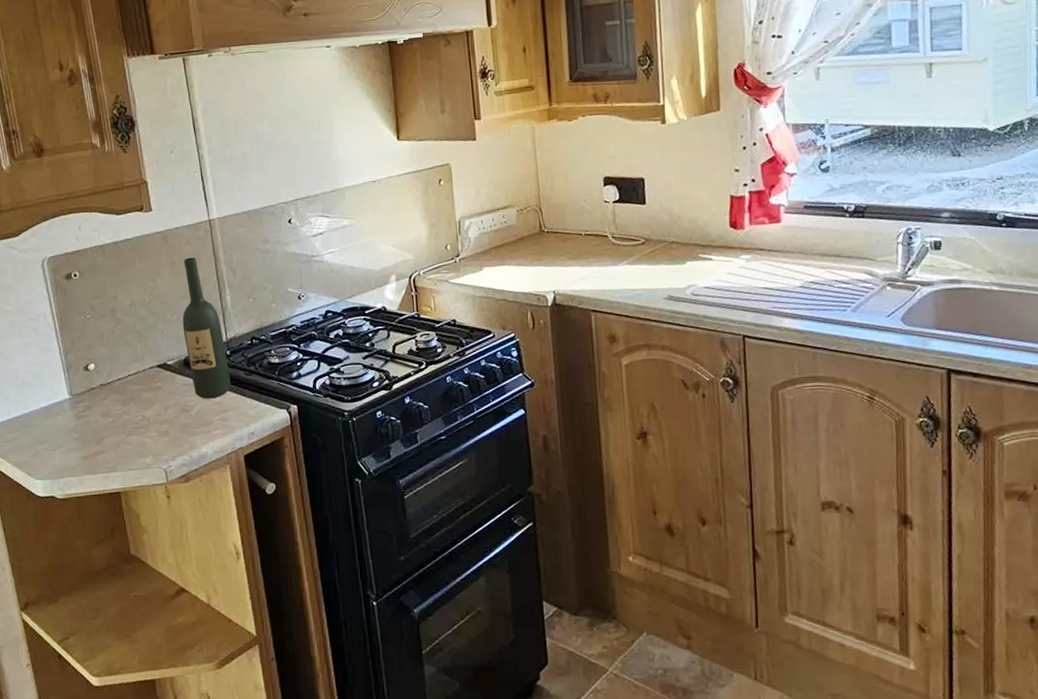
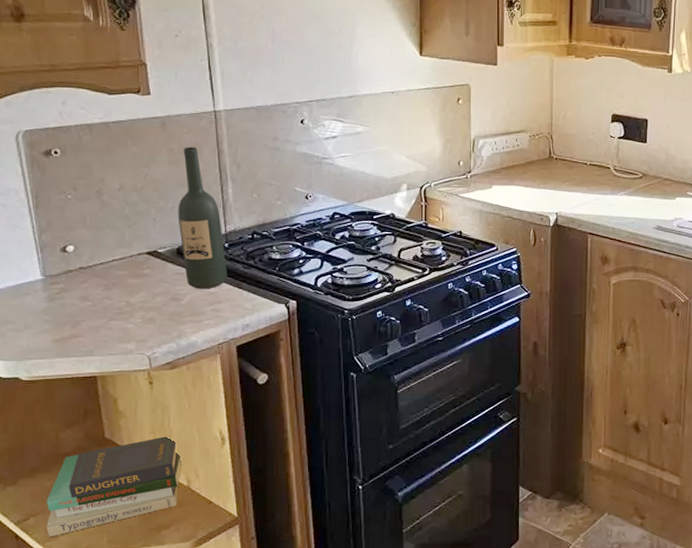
books: none [83,550,203,657] -> present [46,435,184,538]

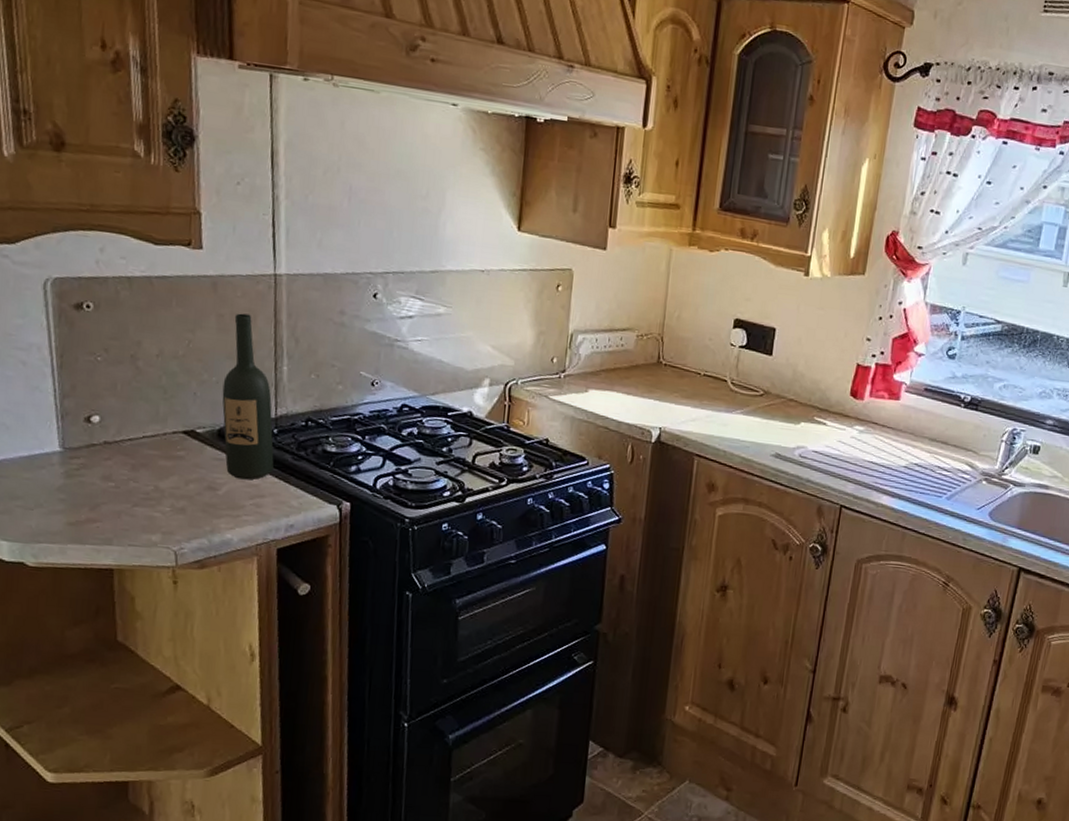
books: present [46,435,184,538] -> none [41,644,206,750]

